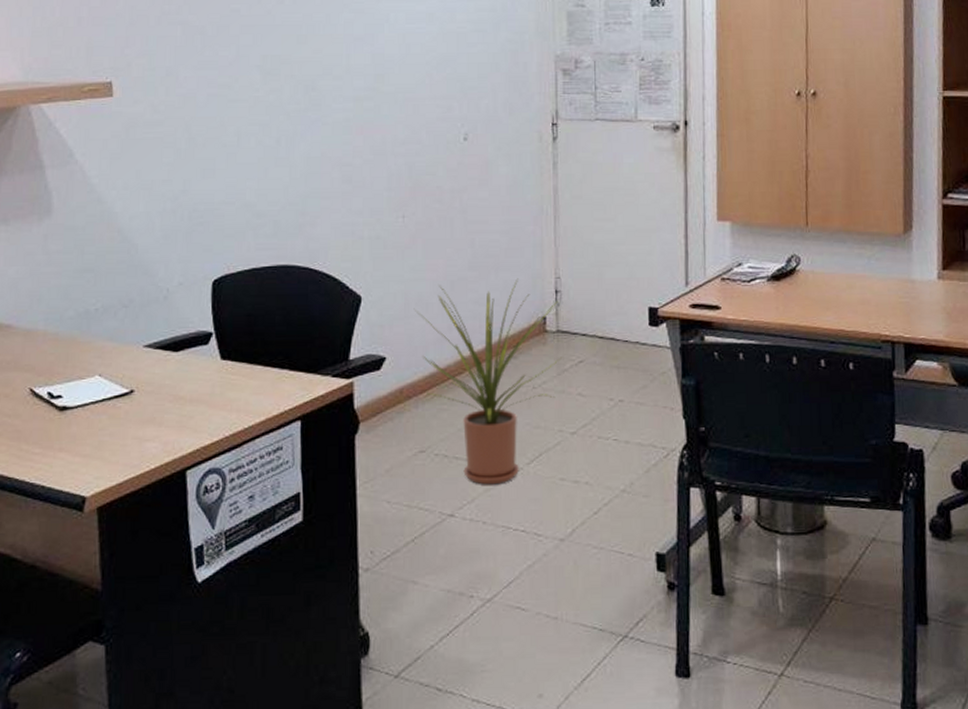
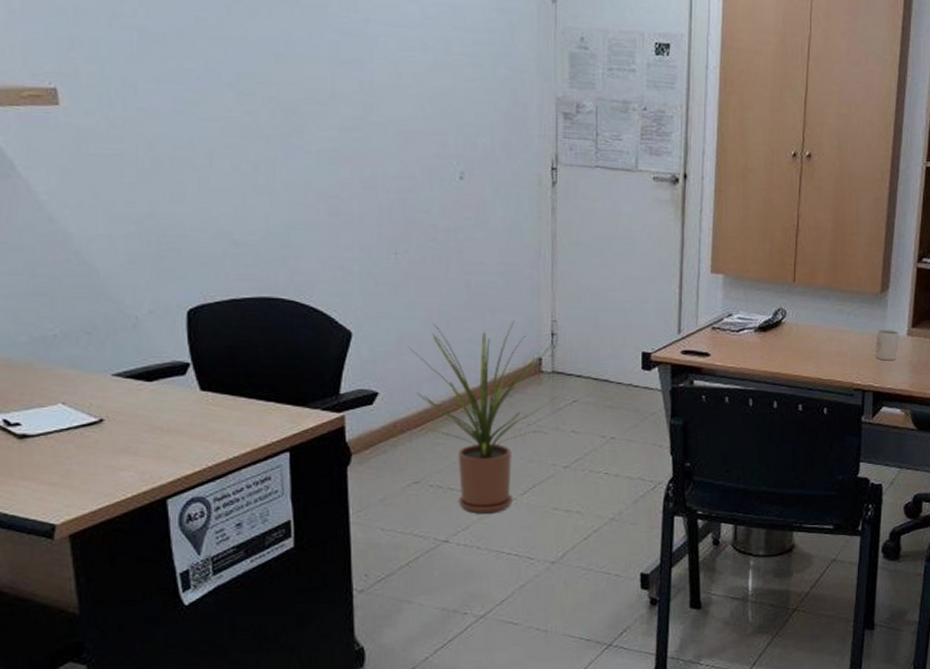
mug: none [902,272,929,308] -> present [875,329,899,361]

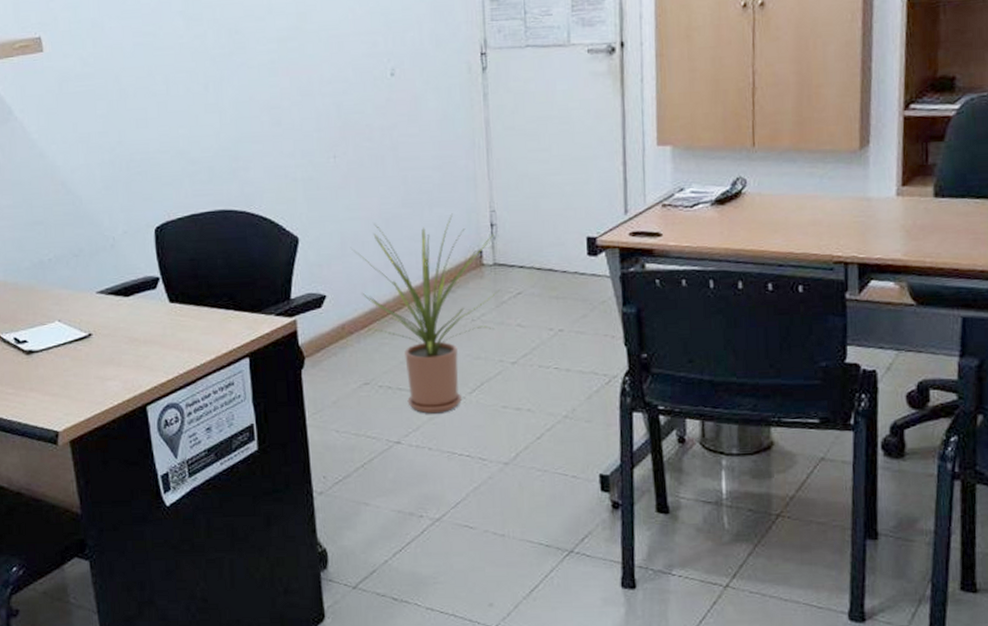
mug: present [875,329,899,361] -> none [857,190,887,227]

